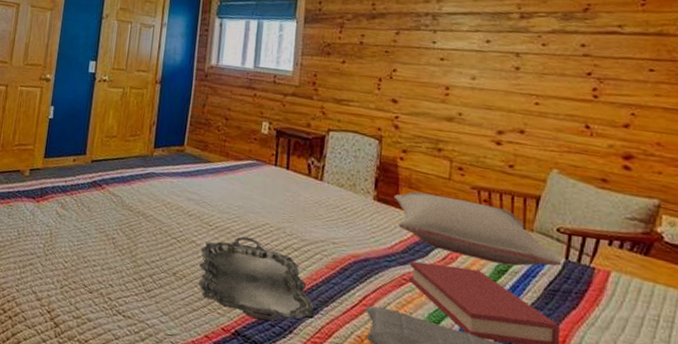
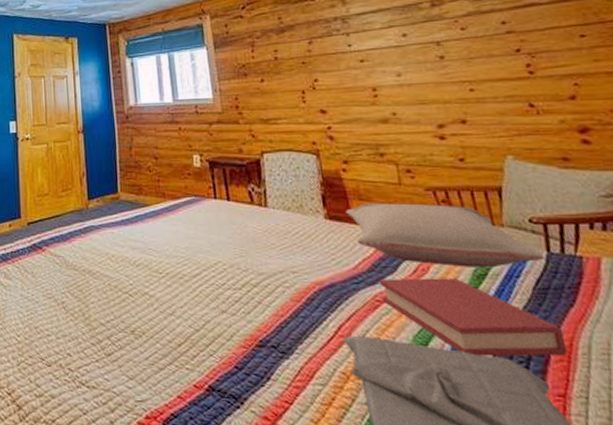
serving tray: present [199,236,314,321] -> none [156,279,290,370]

